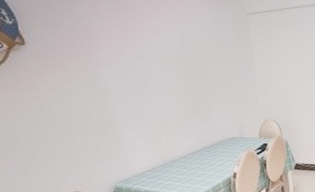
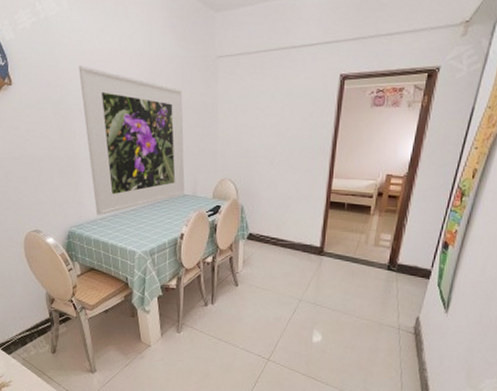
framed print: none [105,23,233,168] -> present [78,65,185,216]

